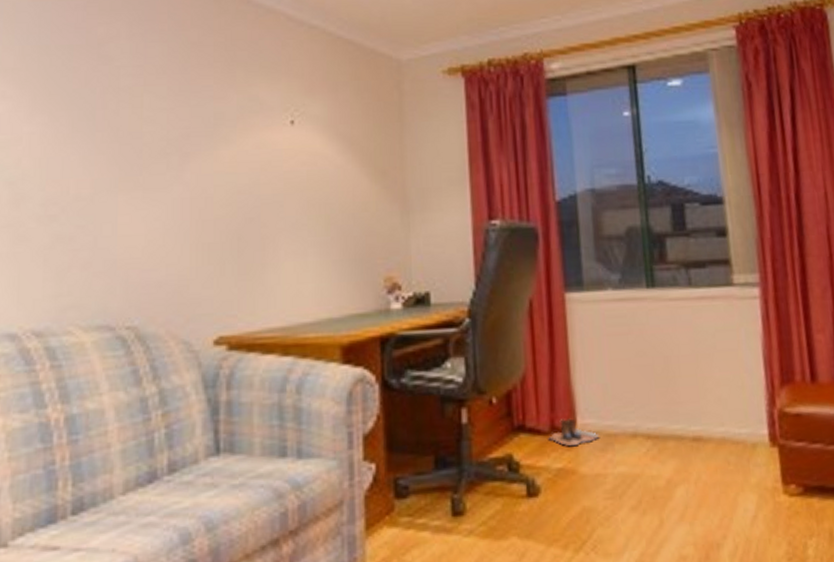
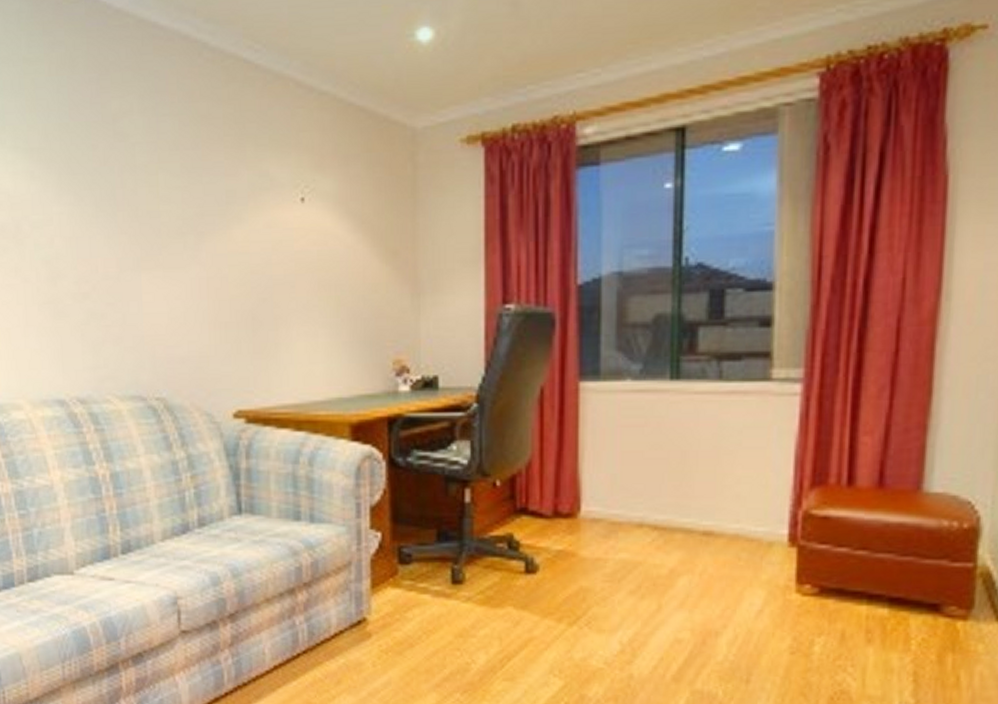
boots: present [548,418,599,447] -> none [550,505,603,531]

